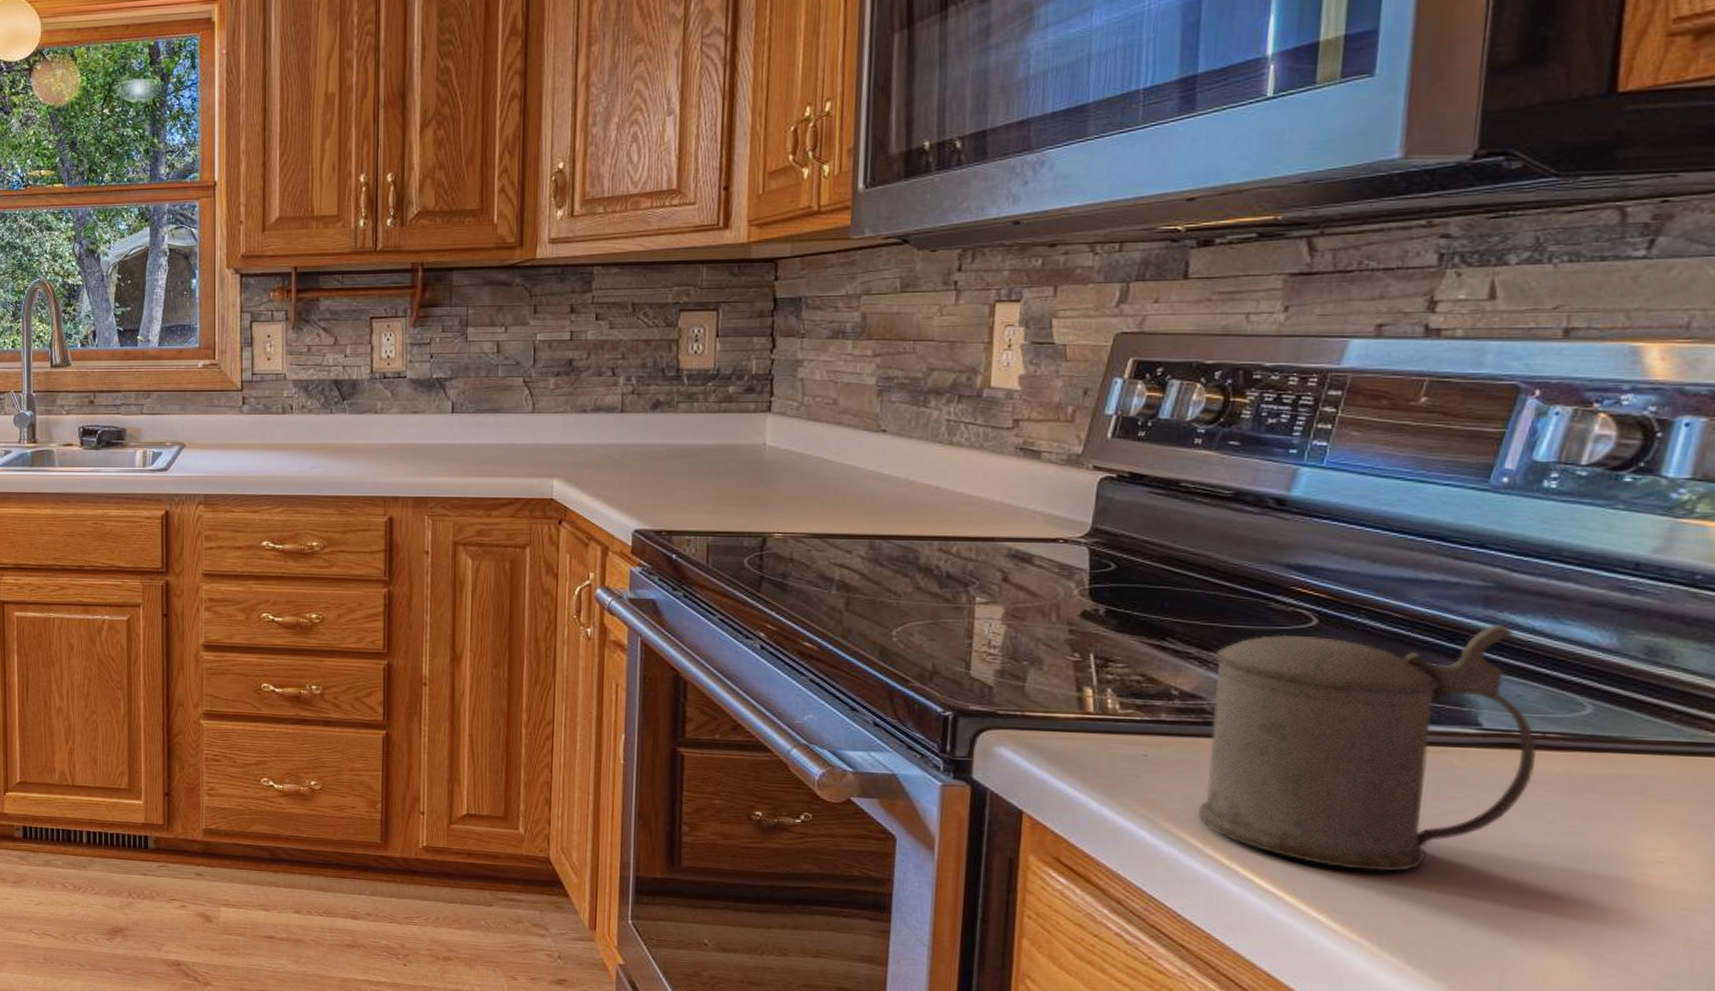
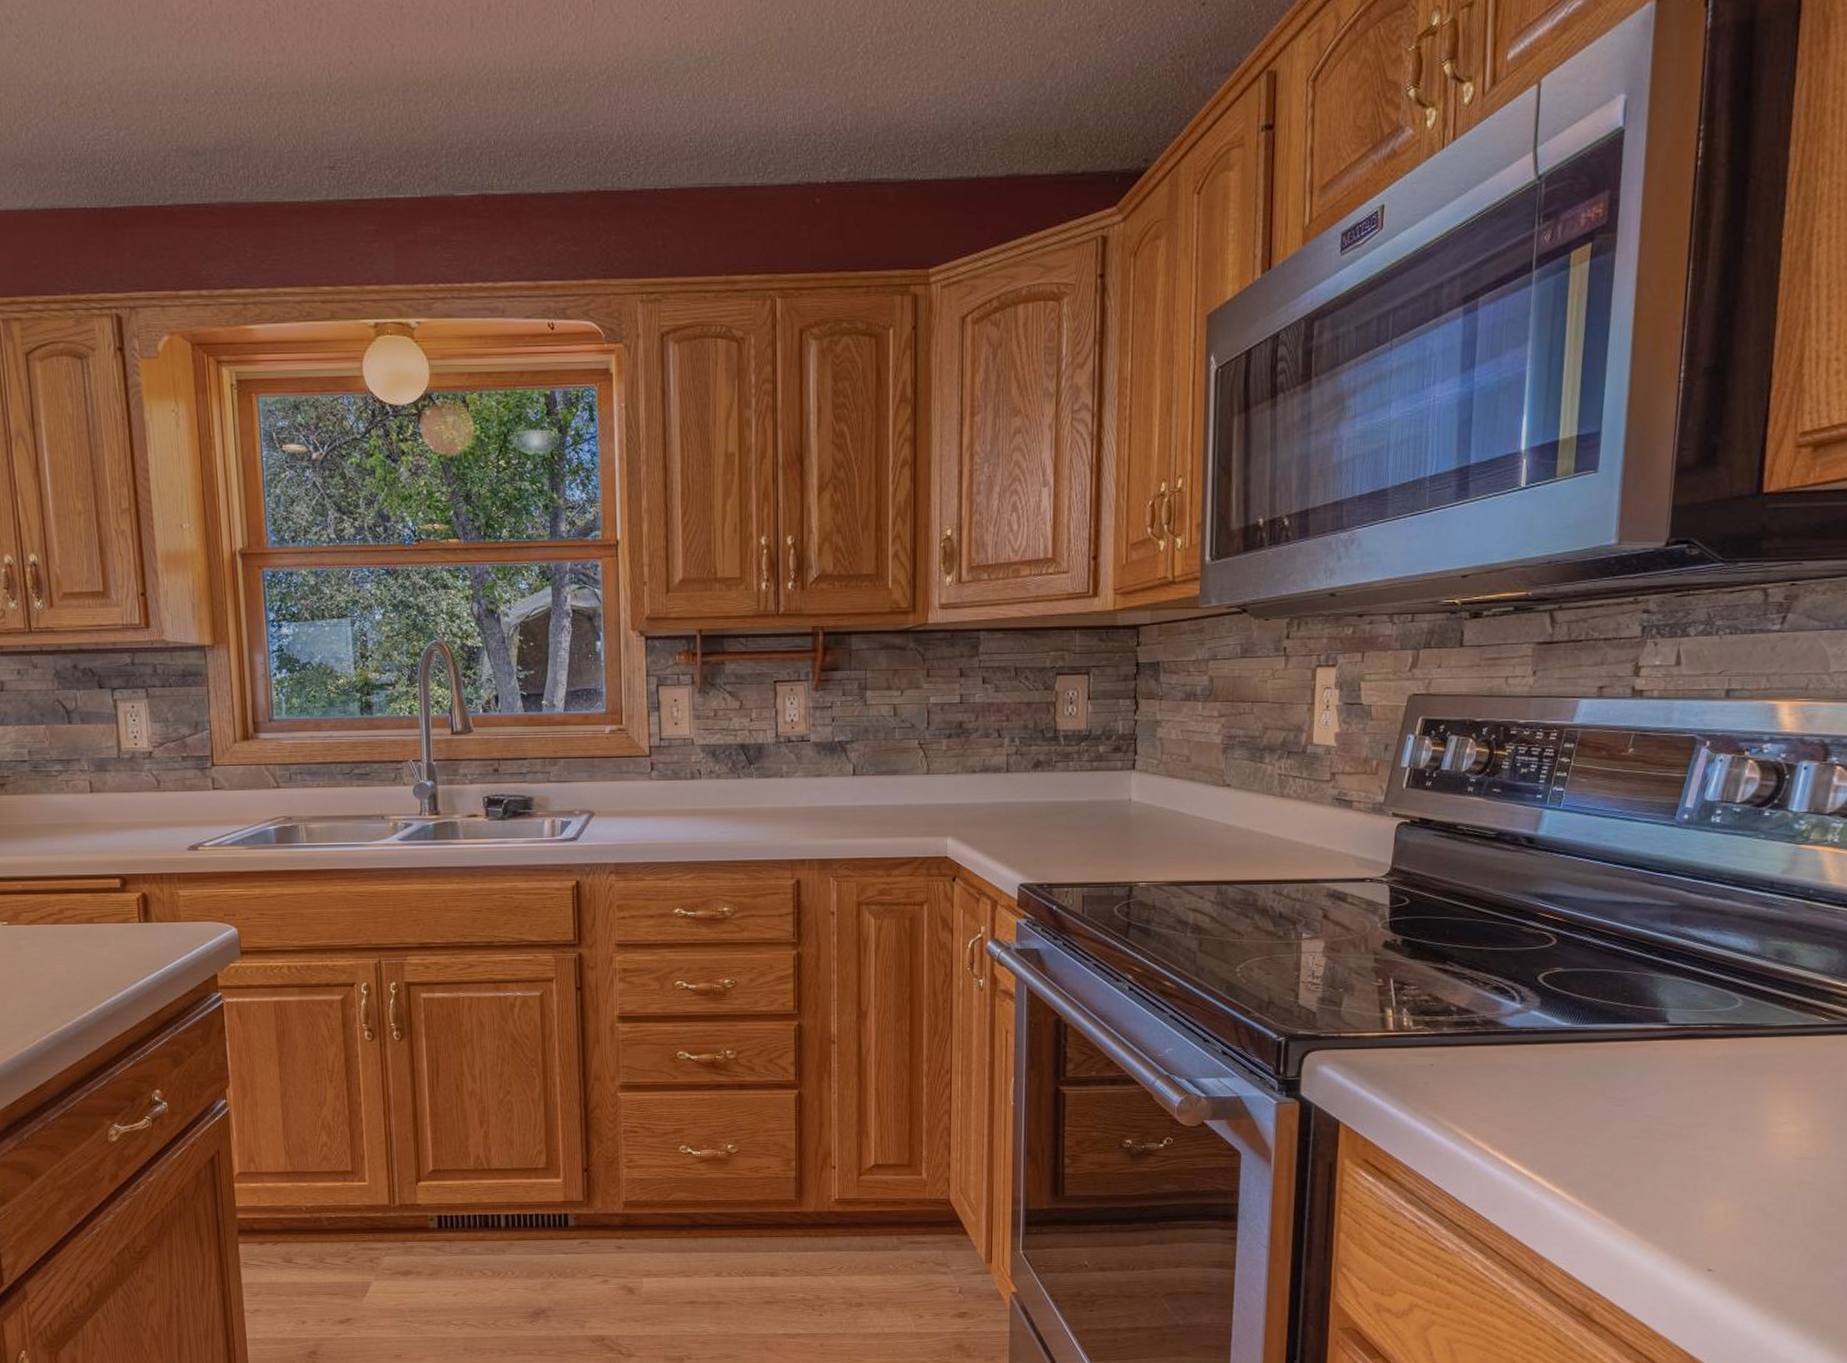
beer stein: present [1197,625,1537,872] -> none [1470,937,1705,1149]

